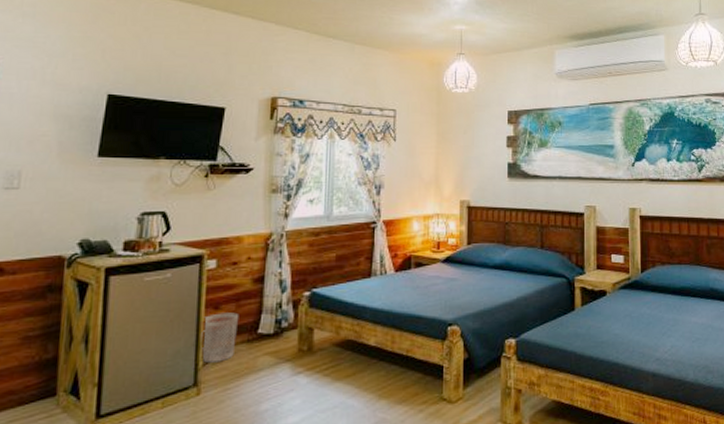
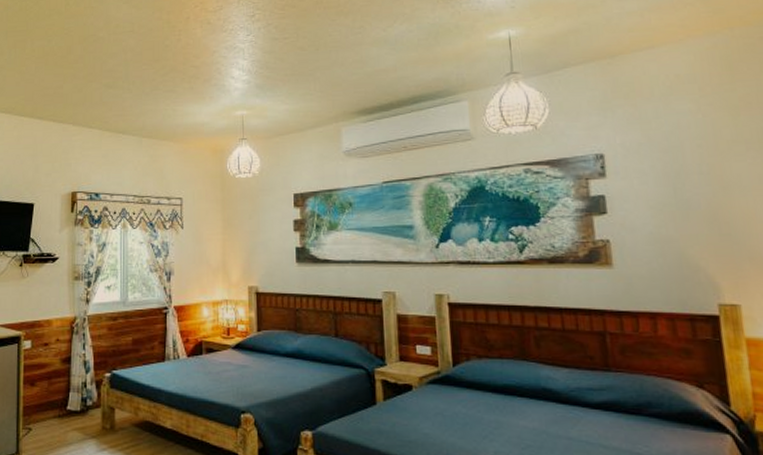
wastebasket: present [201,312,239,363] -> none [21,389,51,434]

